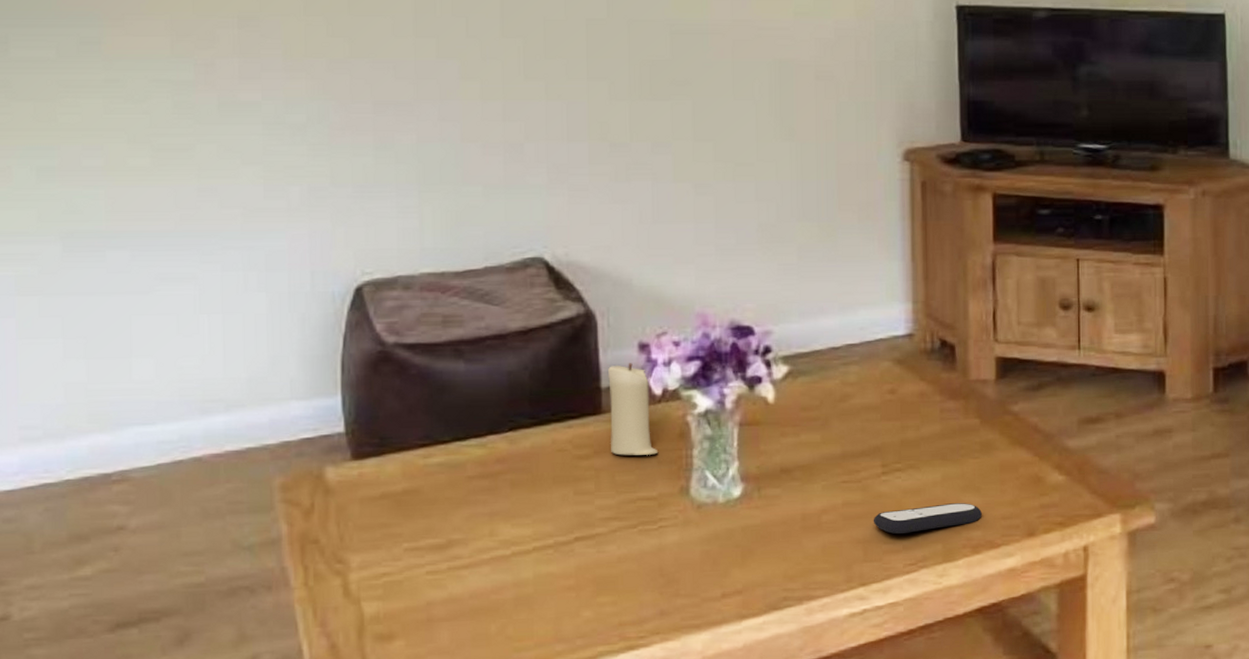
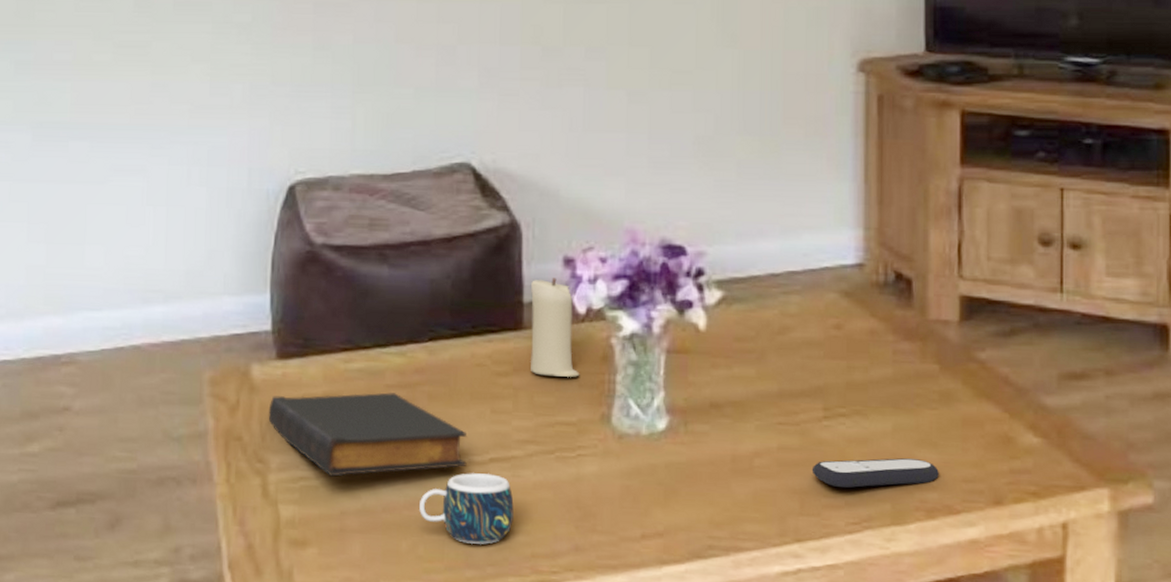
book: none [345,483,552,570] -> present [268,392,467,477]
mug: none [507,552,600,620] -> present [419,473,514,544]

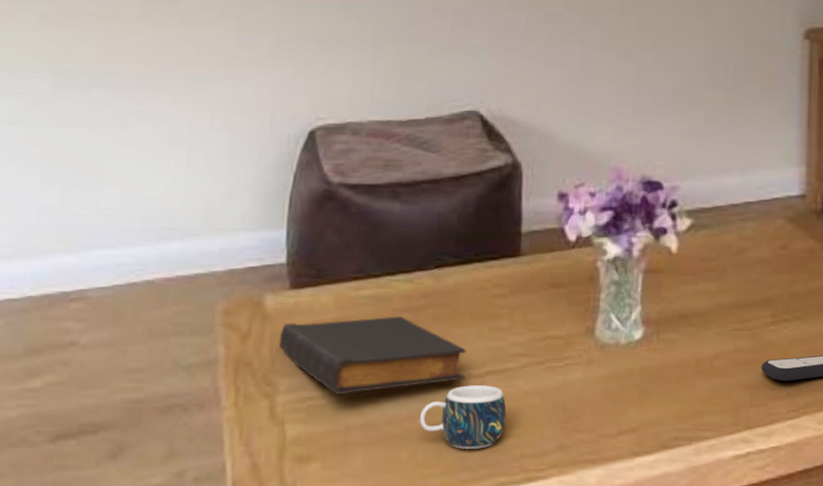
candle: present [531,278,580,378] -> none [526,210,569,297]

